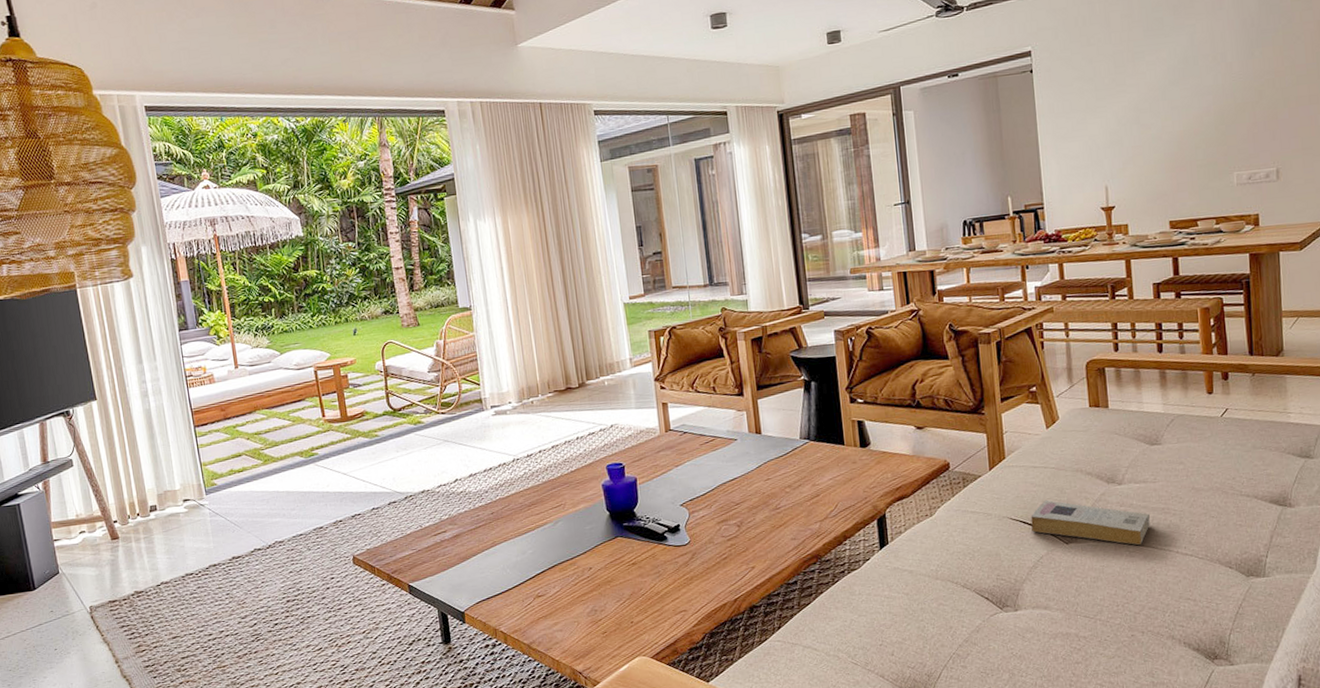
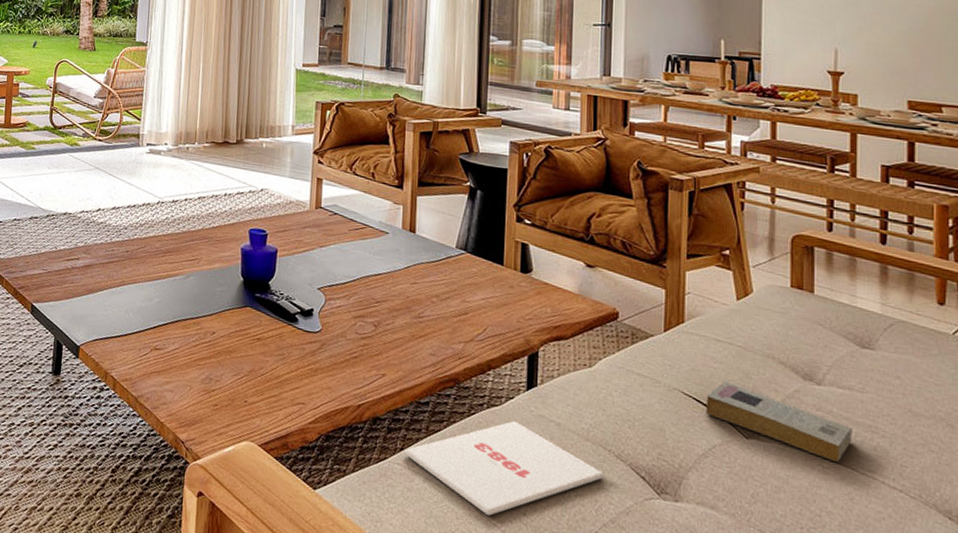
magazine: none [782,578,954,665] -> present [404,421,604,516]

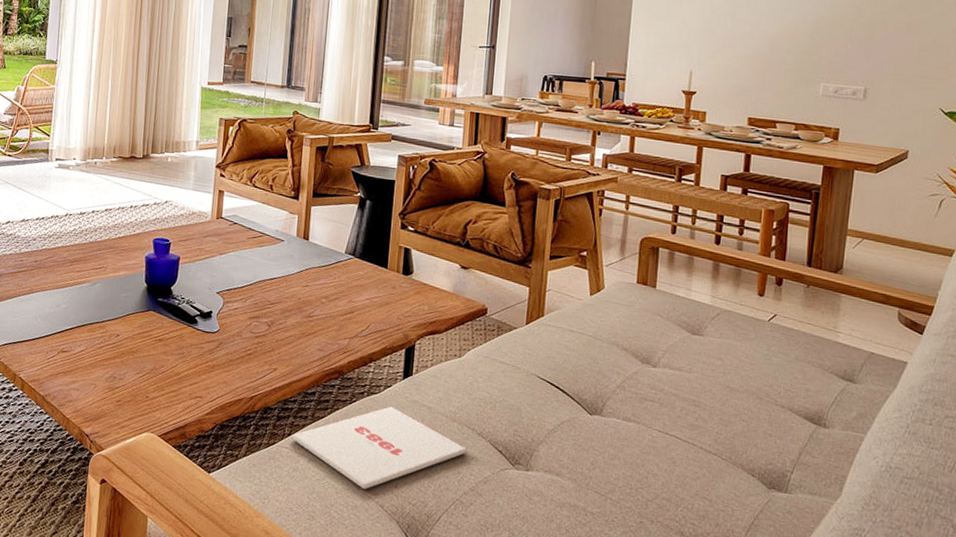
book: present [706,380,852,462] -> none [557,366,679,432]

